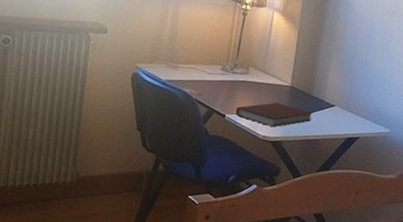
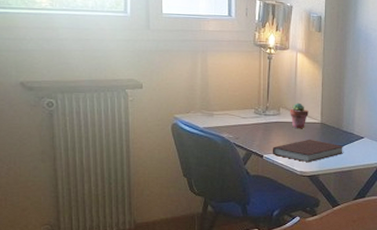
potted succulent: none [259,62,279,90] -> present [290,102,309,128]

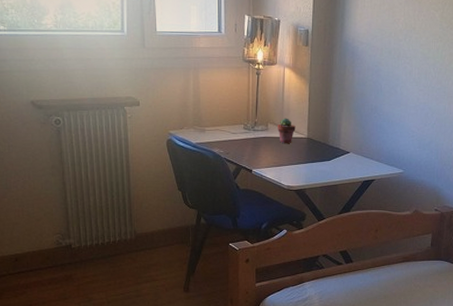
notebook: present [272,139,344,163] -> none [260,154,330,177]

